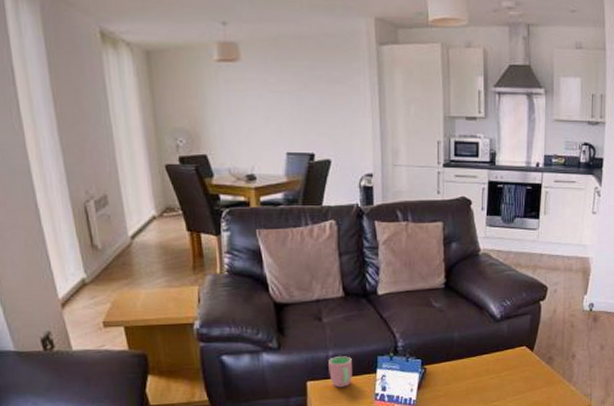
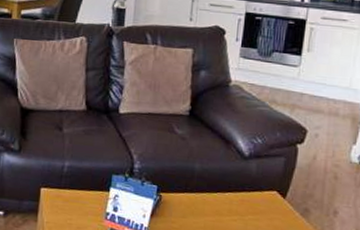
cup: present [328,356,352,388] -> none [63,168,87,200]

